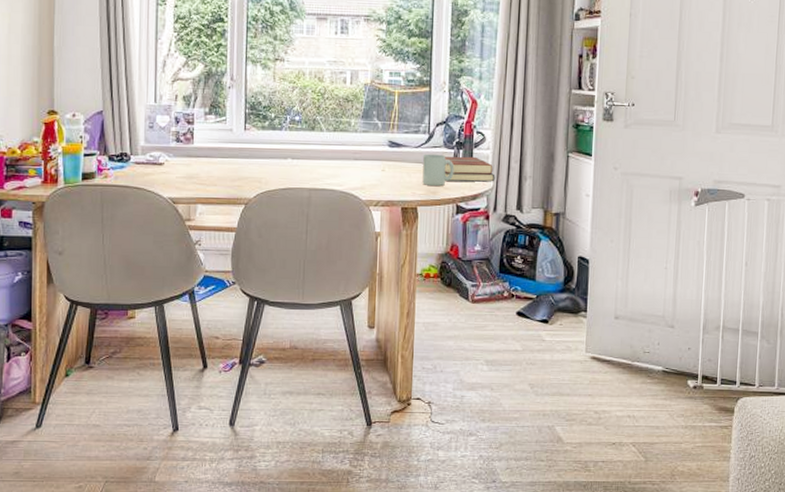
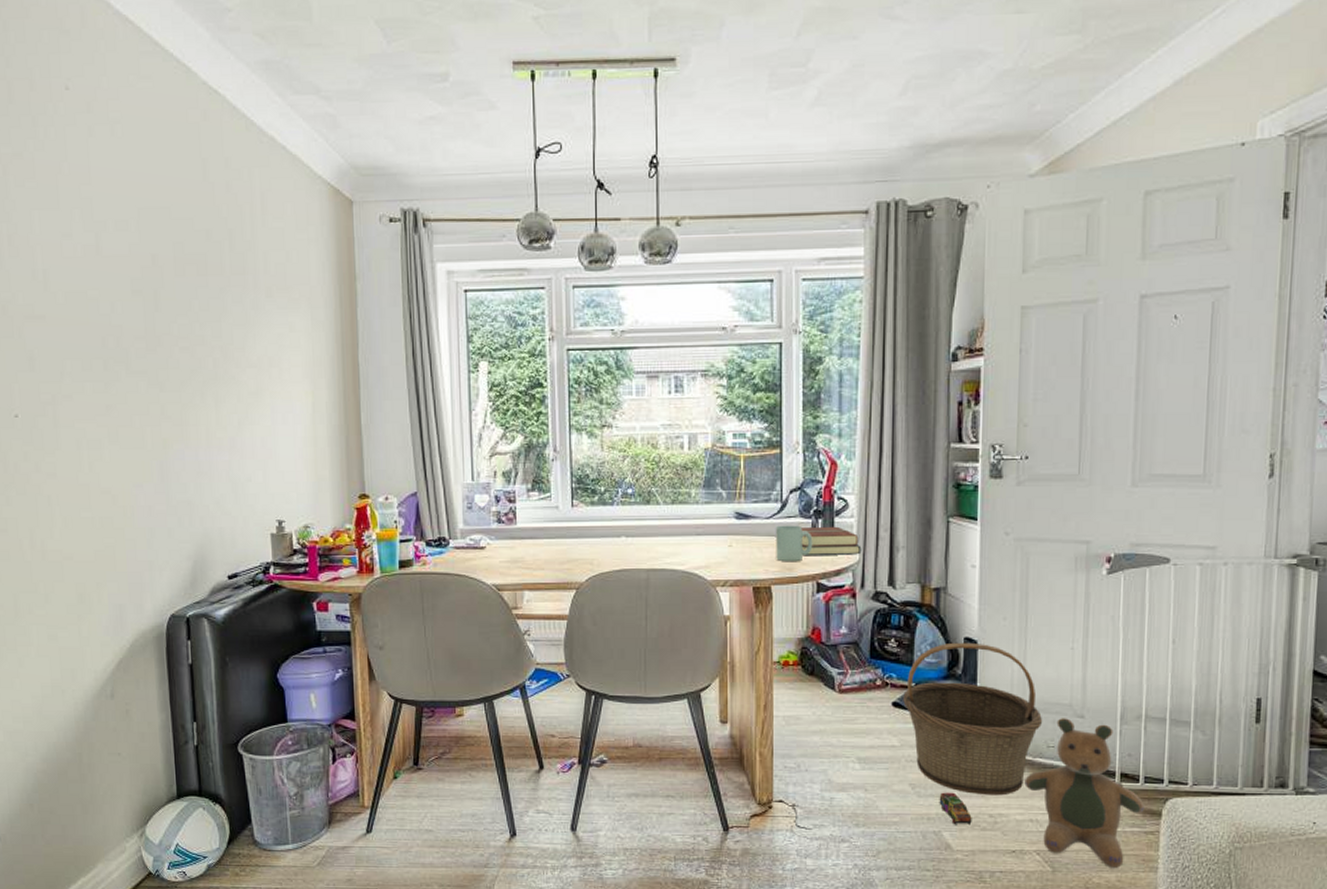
basket: none [526,260,640,395] -> present [903,642,1042,796]
toy car: none [553,391,580,420] -> present [939,792,972,824]
teddy bear: none [624,328,721,457] -> present [1024,718,1145,868]

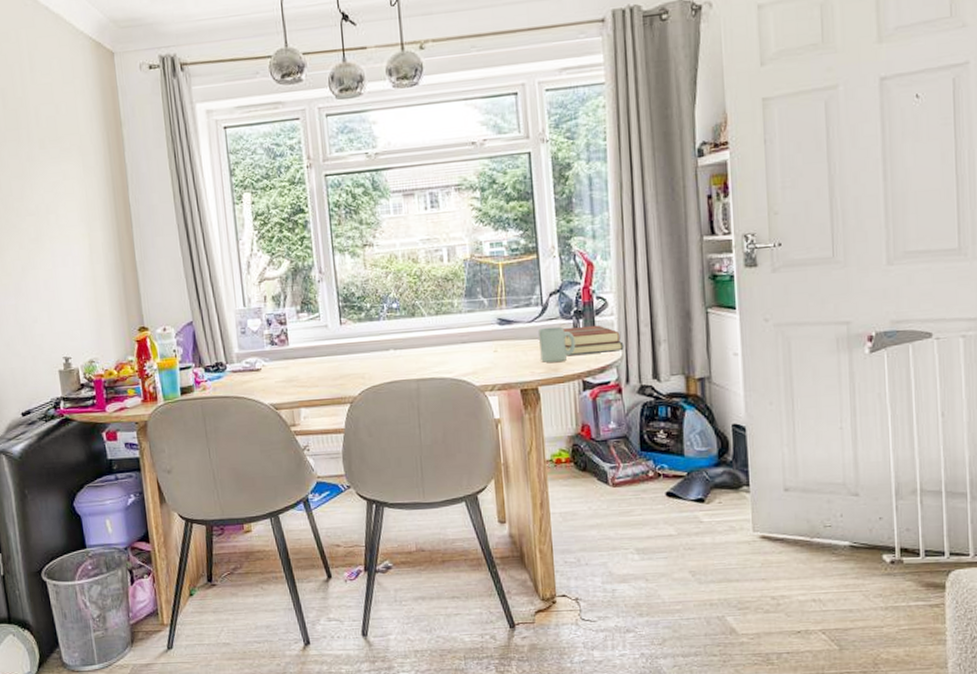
basket: present [903,642,1042,796] -> none [676,429,817,578]
toy car: present [939,792,972,824] -> none [720,577,755,608]
teddy bear: present [1024,718,1145,868] -> none [804,497,927,643]

